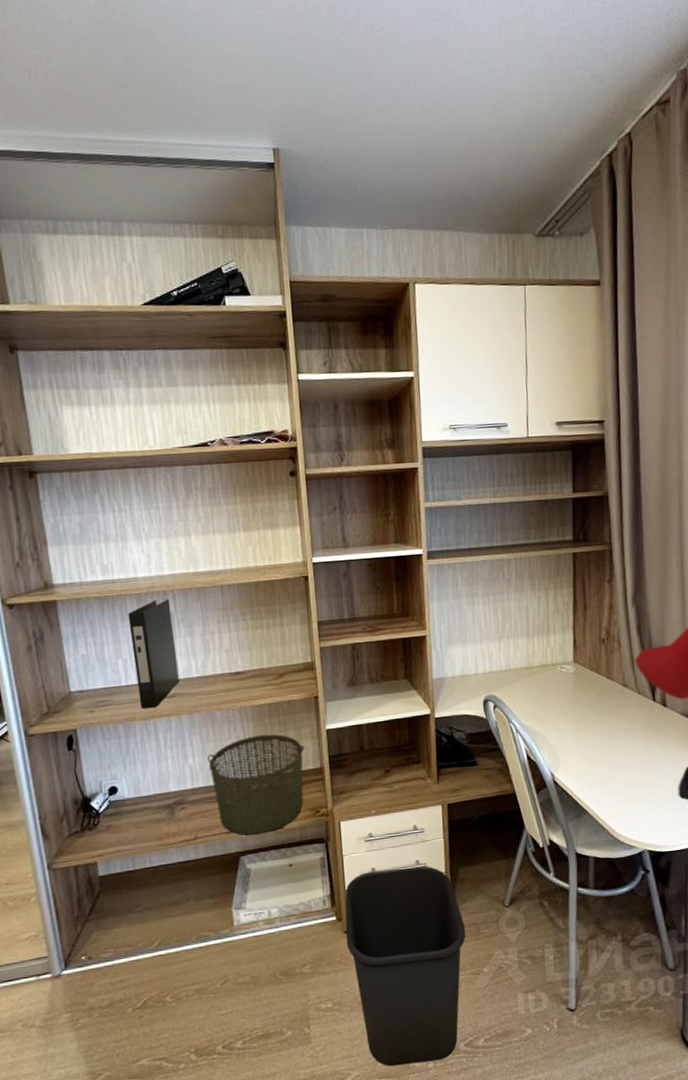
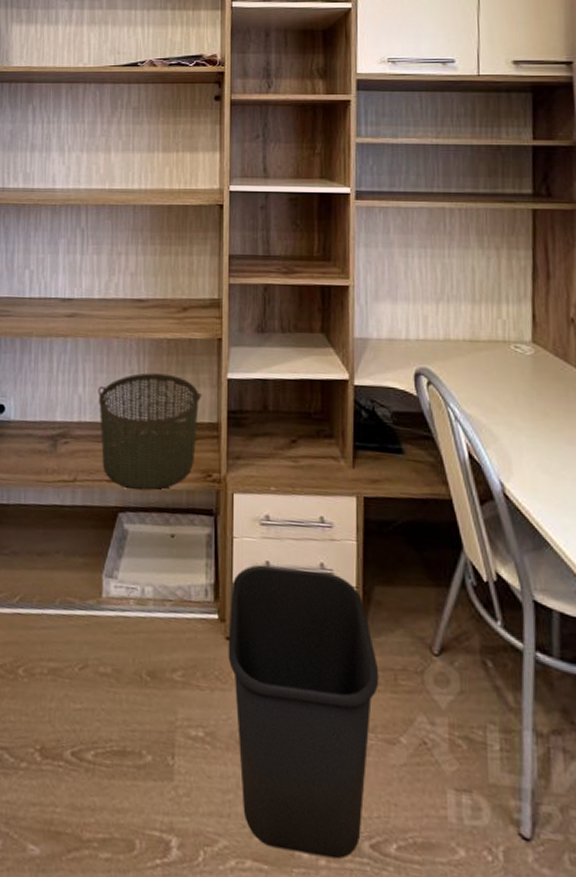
binder: present [128,598,179,709] -> none [39,212,83,326]

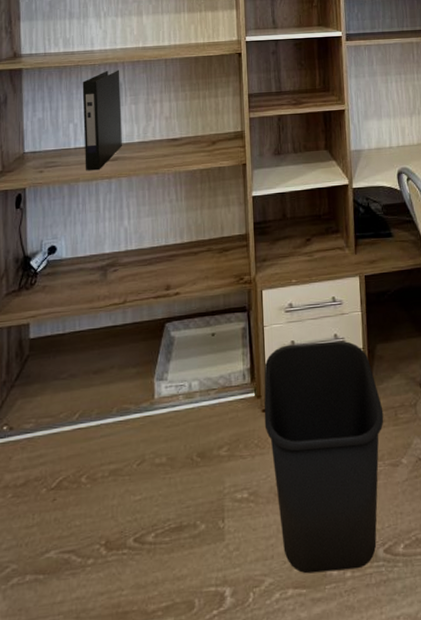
binder: none [39,212,83,326] -> present [82,69,122,171]
basket: present [98,372,202,491] -> none [142,199,232,302]

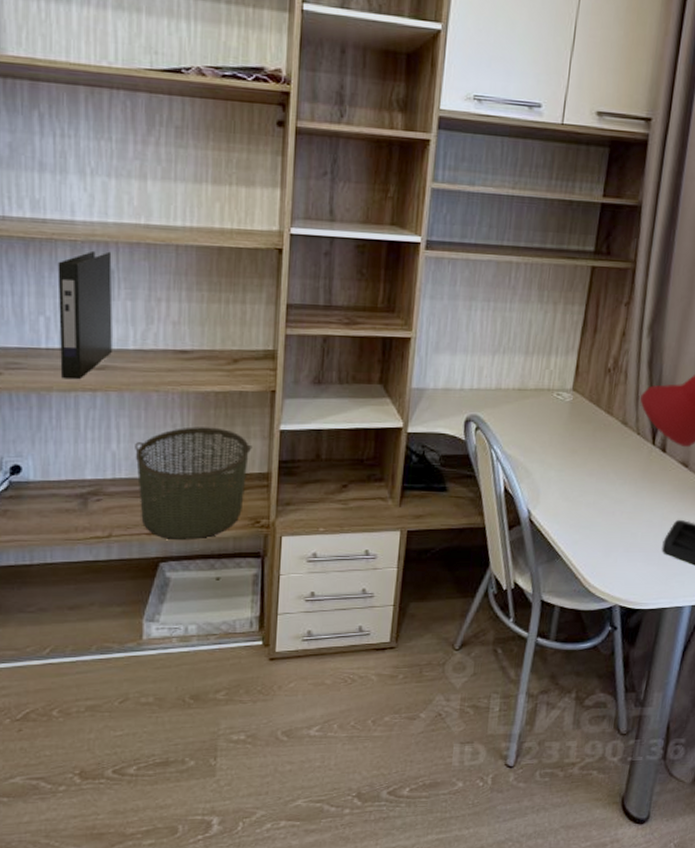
basket: none [142,199,232,302] -> present [135,426,252,541]
waste bin: present [264,340,384,574] -> none [270,596,407,809]

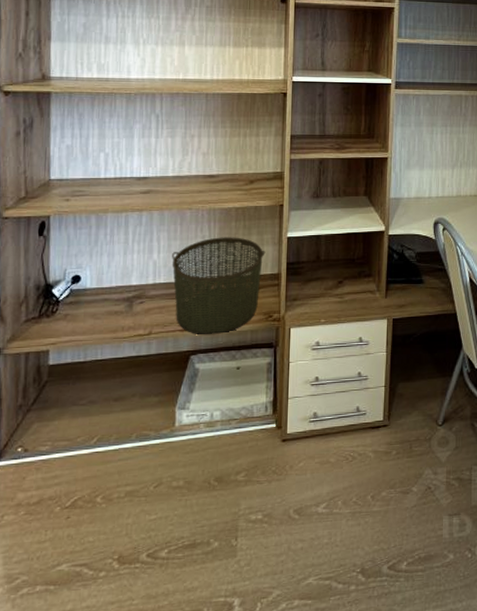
binder: present [57,250,113,380] -> none [115,100,157,202]

